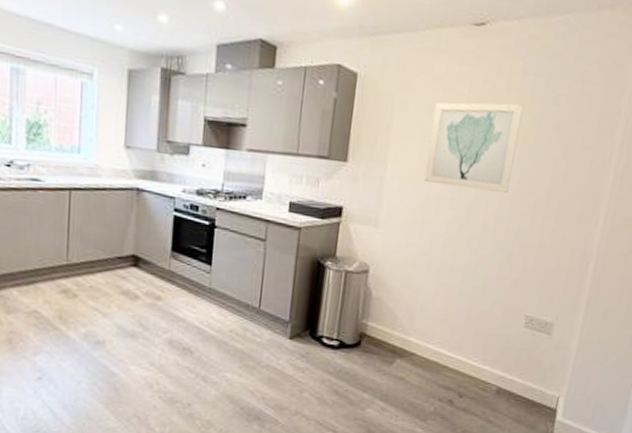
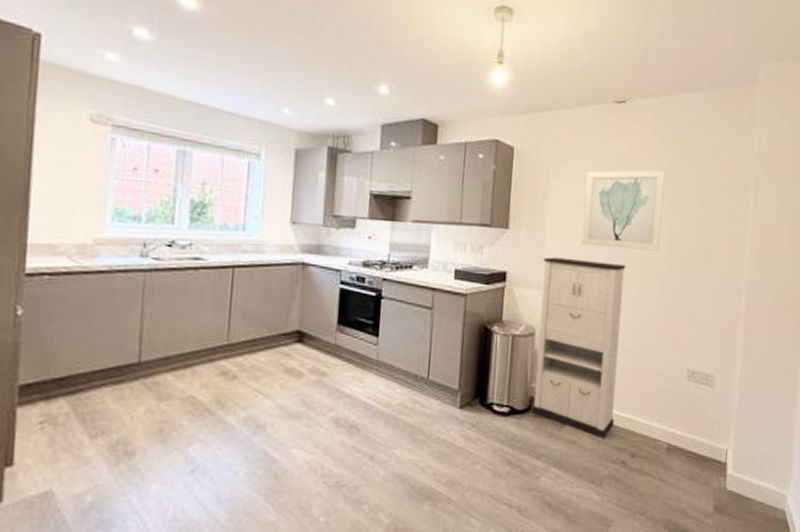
cabinet: none [361,193,470,378] -> present [532,257,626,439]

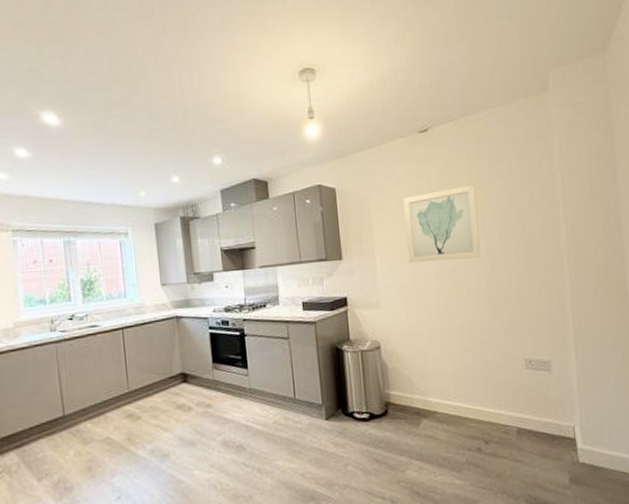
cabinet: present [532,257,626,439] -> none [377,274,465,431]

